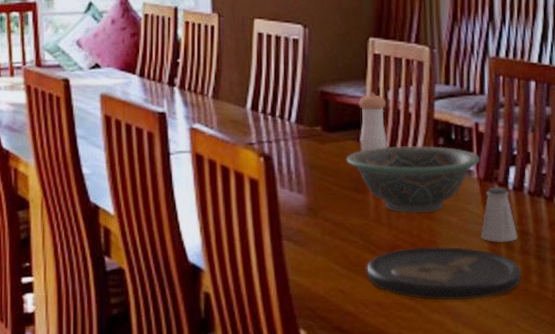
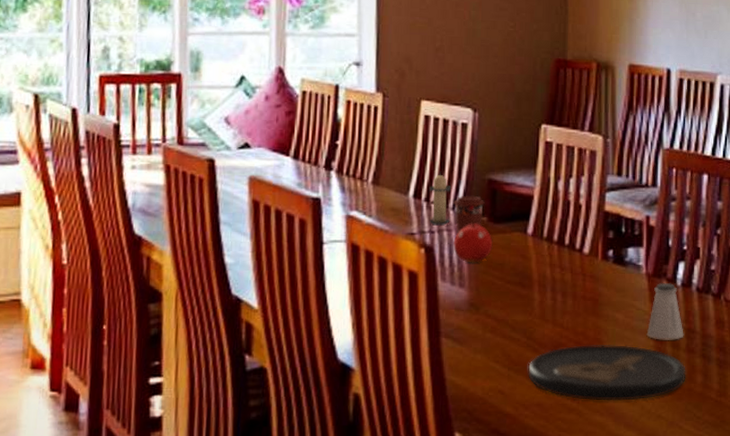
candle: none [265,84,286,135] -> present [429,171,450,225]
coffee cup: none [289,108,318,142] -> present [453,196,485,233]
apple: none [290,129,328,170] -> present [453,219,493,263]
decorative bowl: present [346,146,480,214] -> none [512,239,649,310]
pepper shaker: present [359,92,387,152] -> none [528,182,556,244]

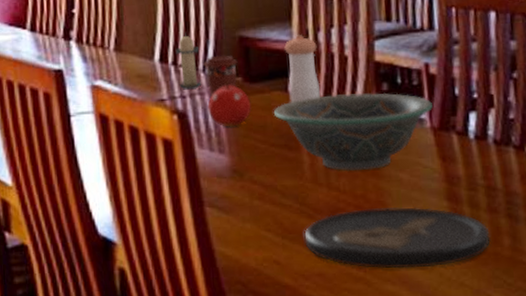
decorative bowl: none [512,239,649,310] -> present [273,92,433,172]
pepper shaker: none [528,182,556,244] -> present [284,35,320,103]
saltshaker: present [646,282,684,340] -> none [438,136,484,200]

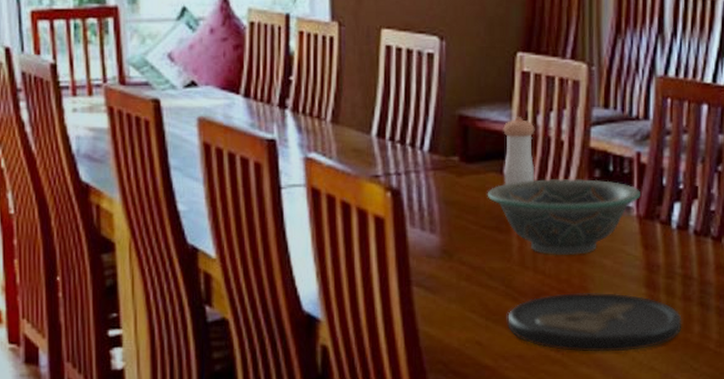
candle: present [175,31,201,89] -> none [393,107,417,166]
coffee cup: present [203,56,238,96] -> none [421,134,456,174]
apple: present [207,80,252,127] -> none [422,159,466,207]

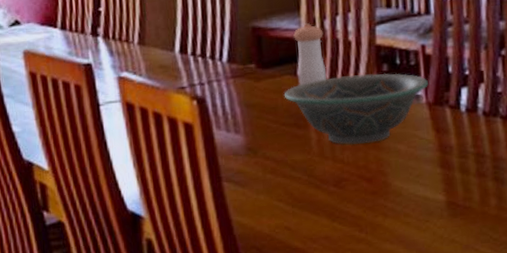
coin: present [507,293,682,352] -> none [312,174,479,231]

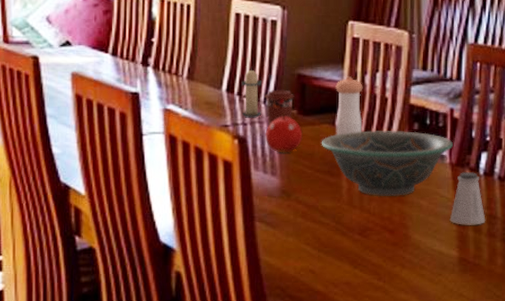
candle: none [194,24,218,77] -> present [241,66,261,117]
coffee cup: none [219,45,251,82] -> present [264,90,295,125]
apple: none [224,68,264,110] -> present [265,112,303,153]
saltshaker: none [432,110,473,167] -> present [449,171,486,225]

